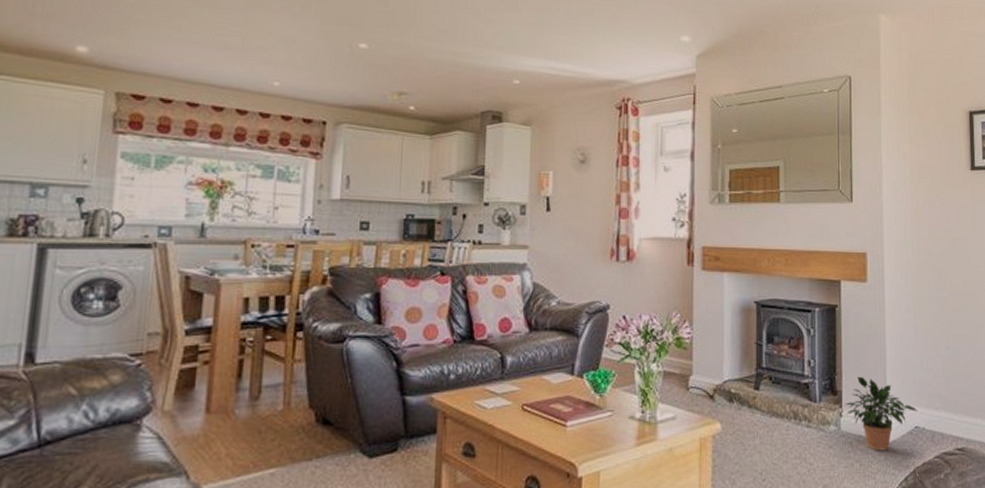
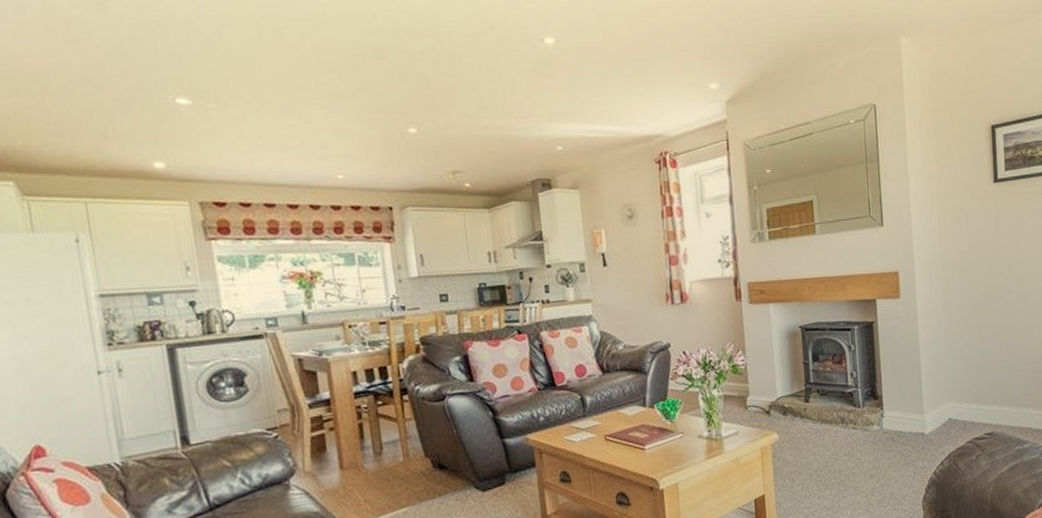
potted plant: present [844,376,917,451] -> none [885,381,950,443]

